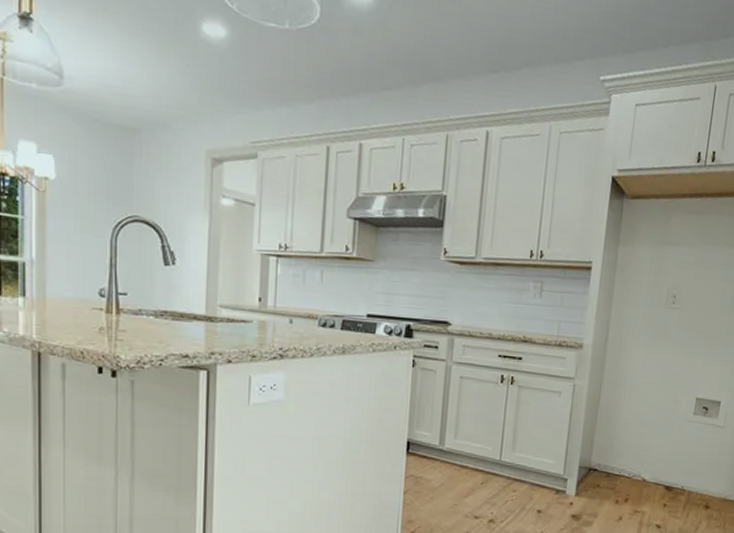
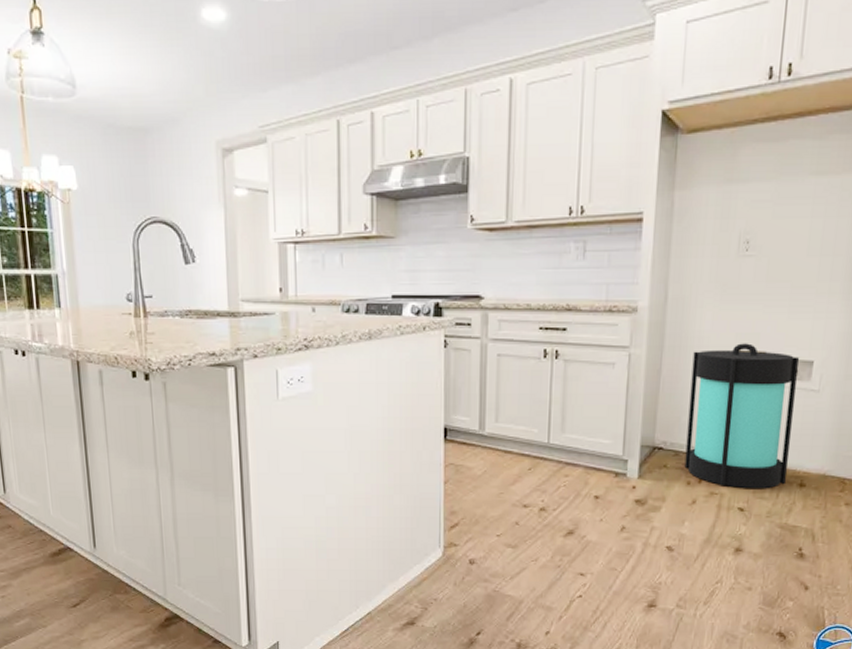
lantern: none [614,382,710,509] -> present [684,343,800,489]

